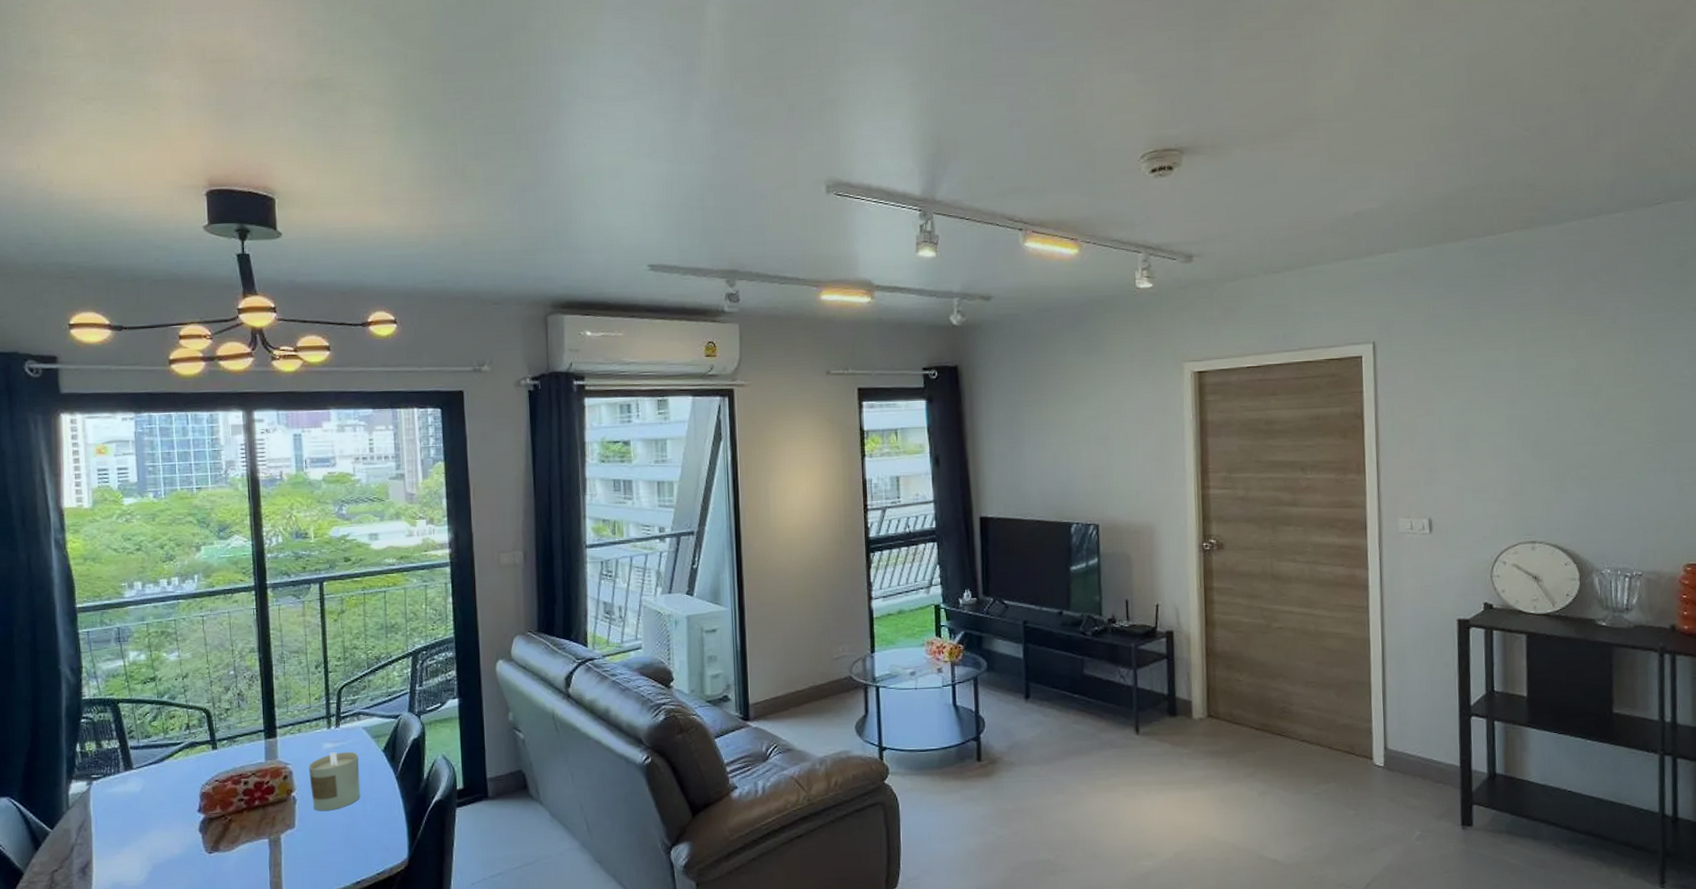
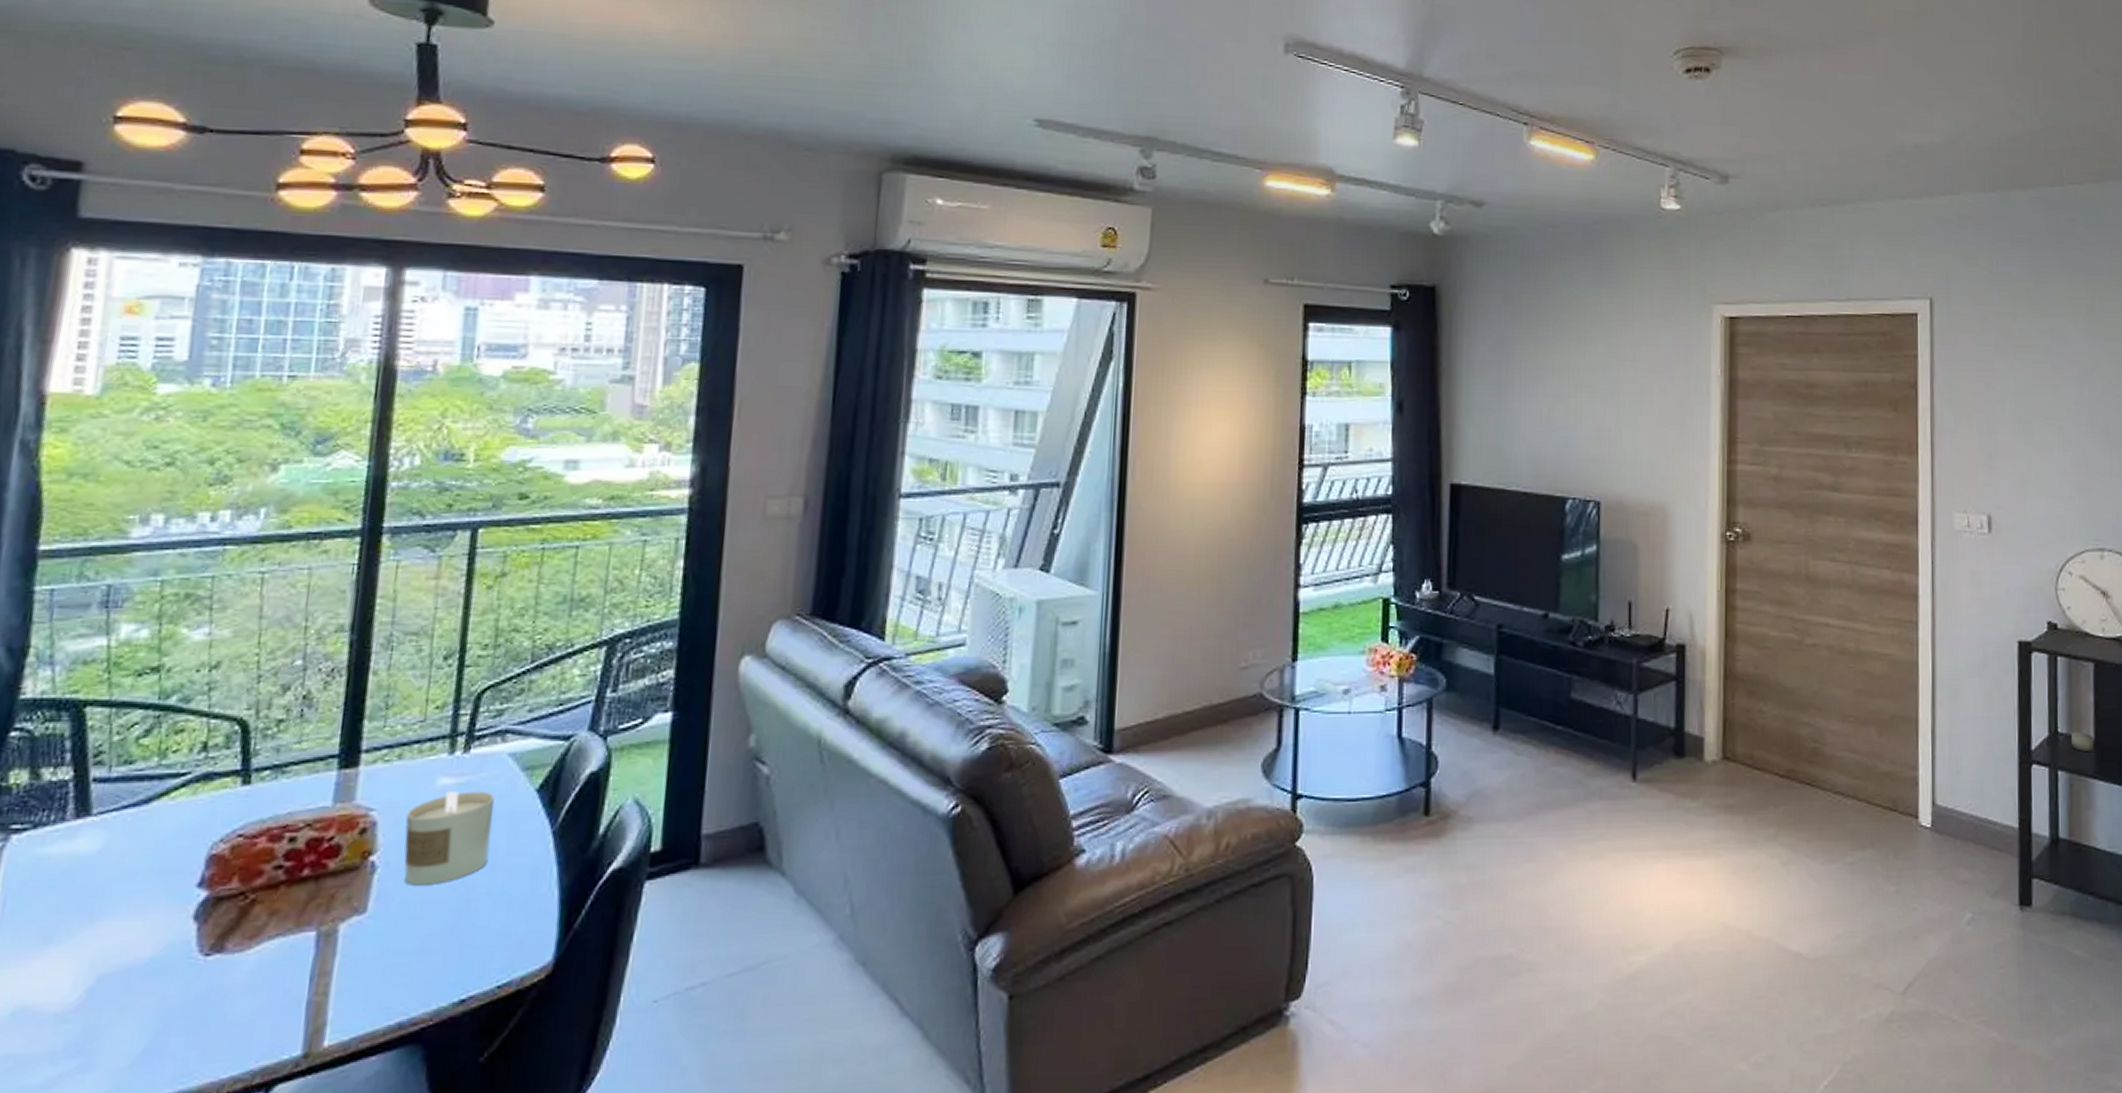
candle: none [1506,690,1527,706] -> present [2071,732,2094,753]

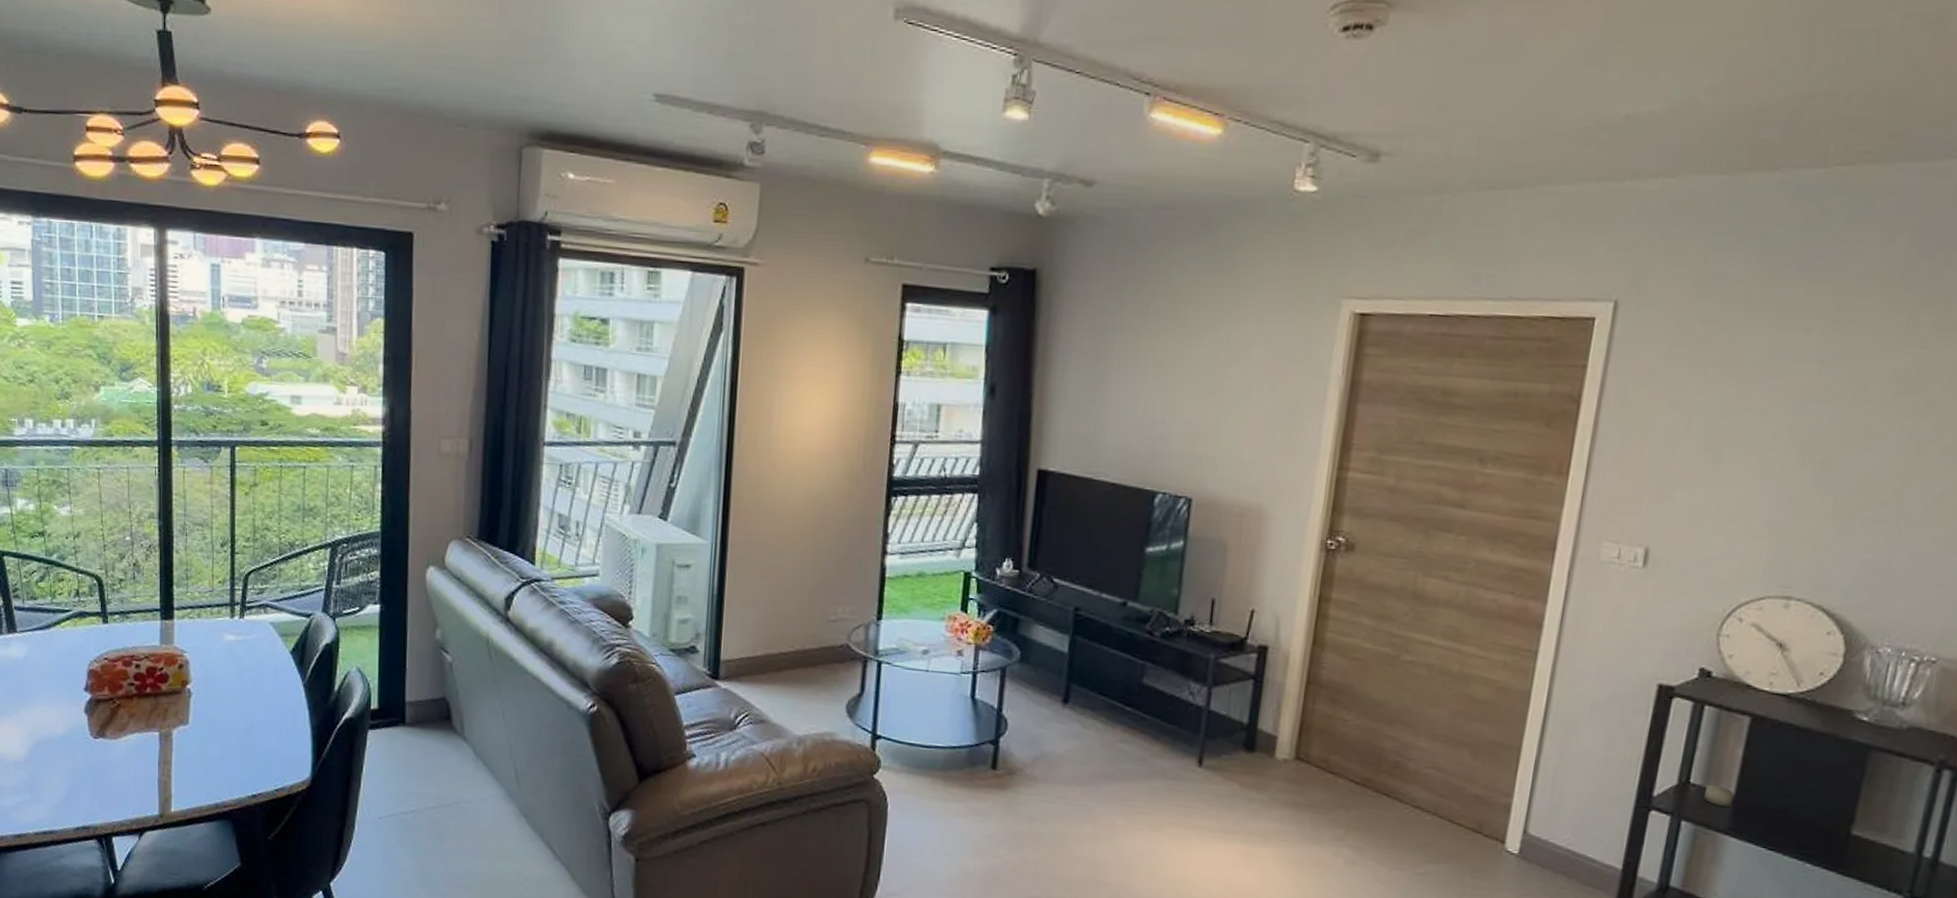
candle: present [403,791,495,886] -> none [207,645,264,712]

